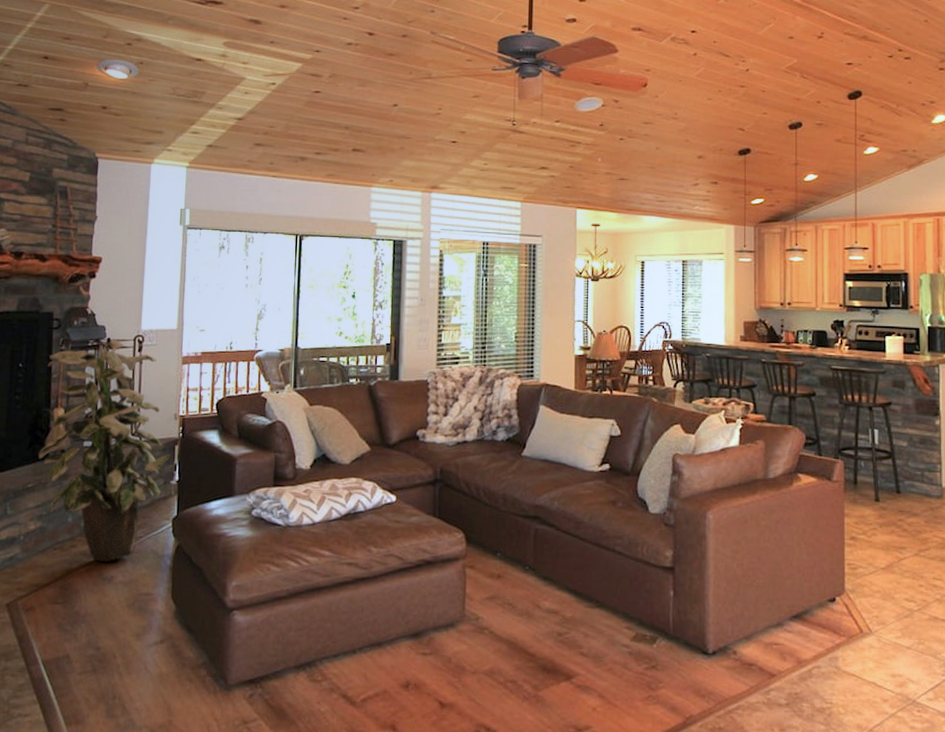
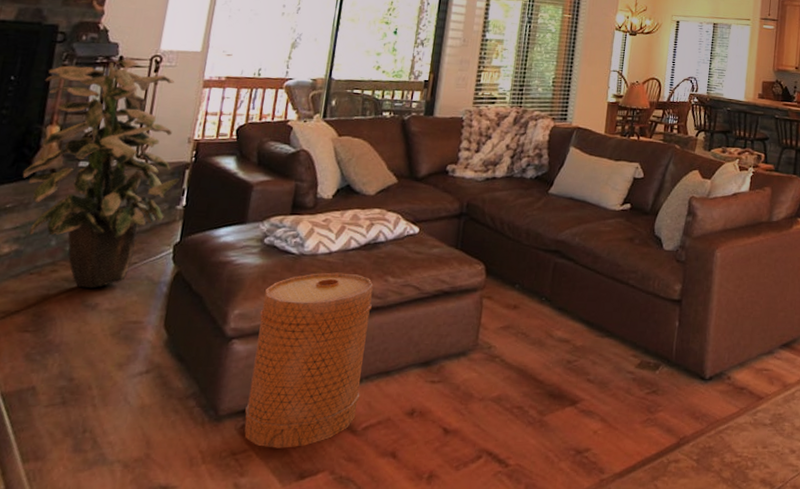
basket: none [251,543,358,718] -> present [244,272,373,448]

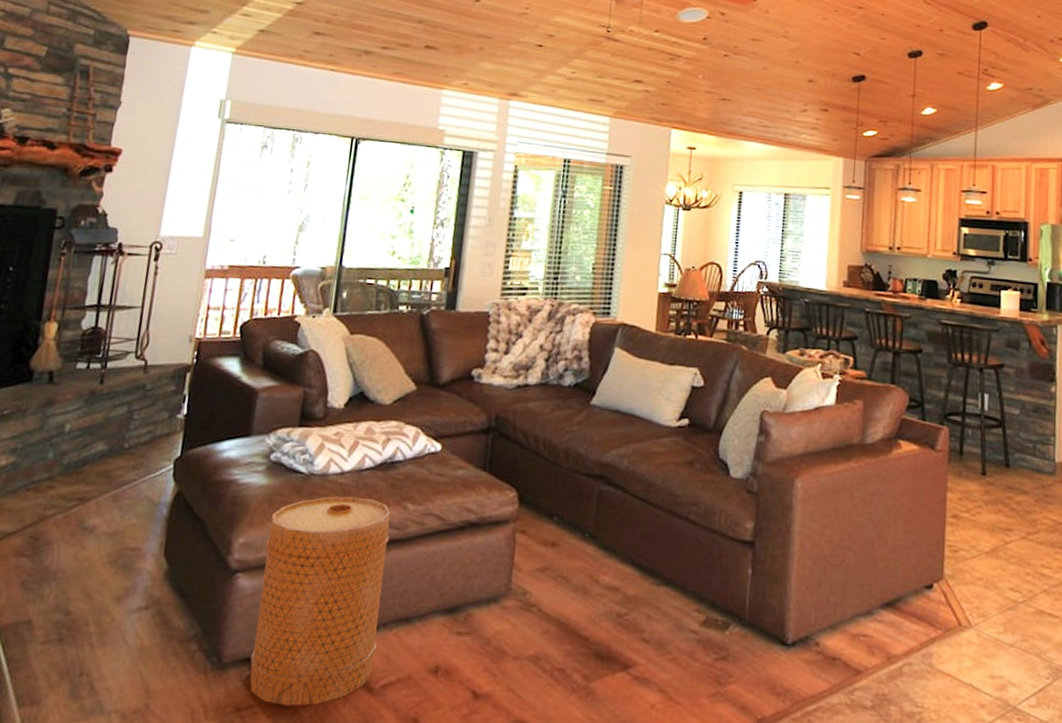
indoor plant: present [22,59,180,289] -> none [19,246,181,509]

